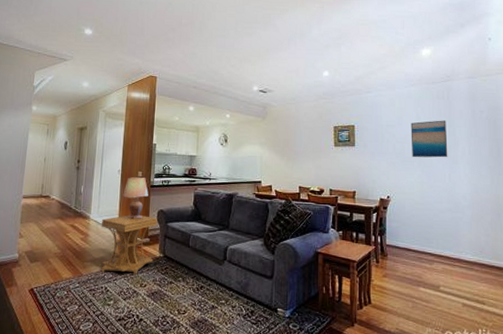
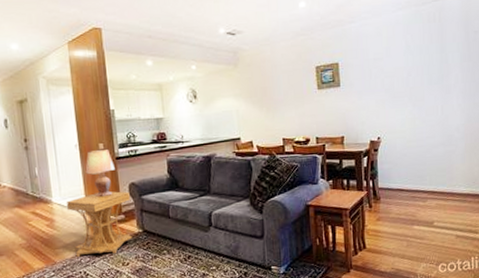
wall art: present [410,120,448,158] -> none [400,46,440,93]

